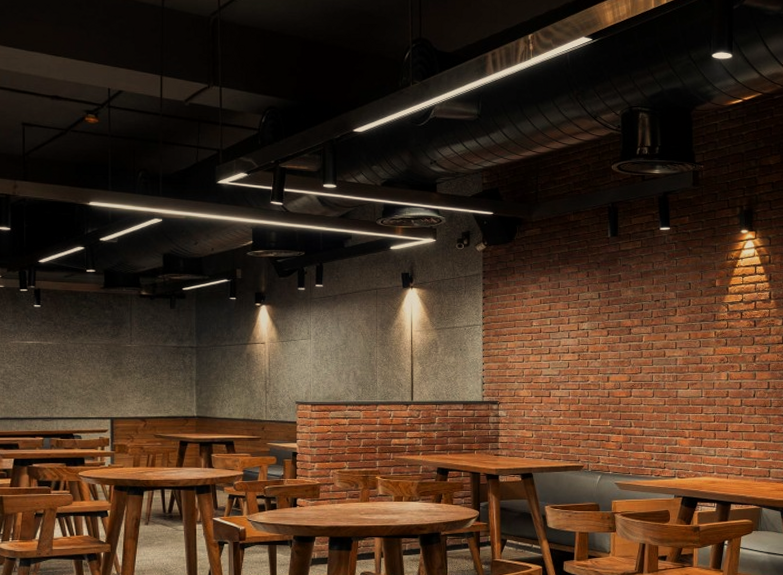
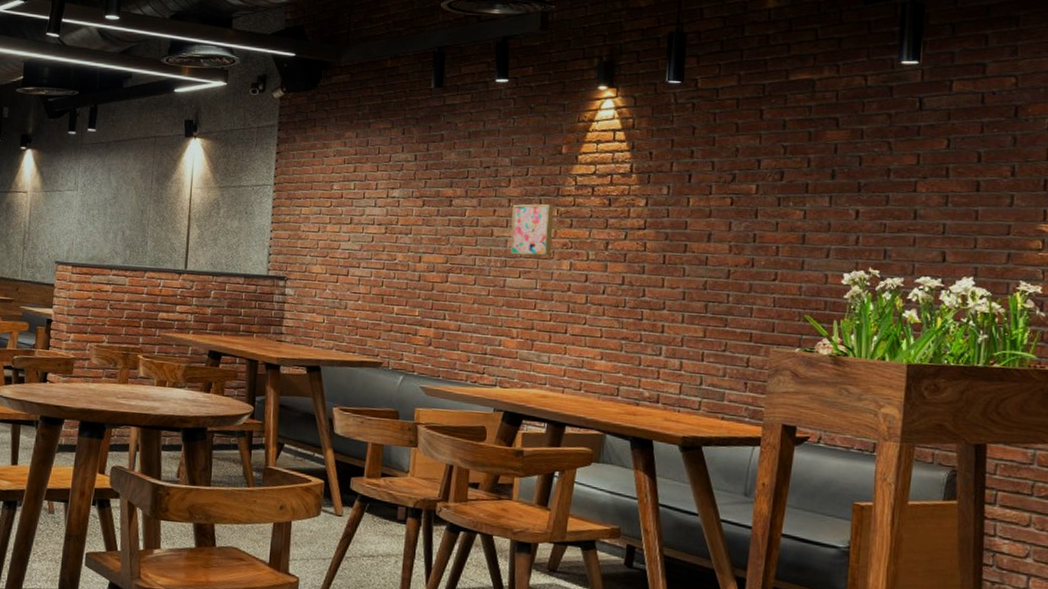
wall art: none [679,327,712,371] -> present [510,203,555,257]

